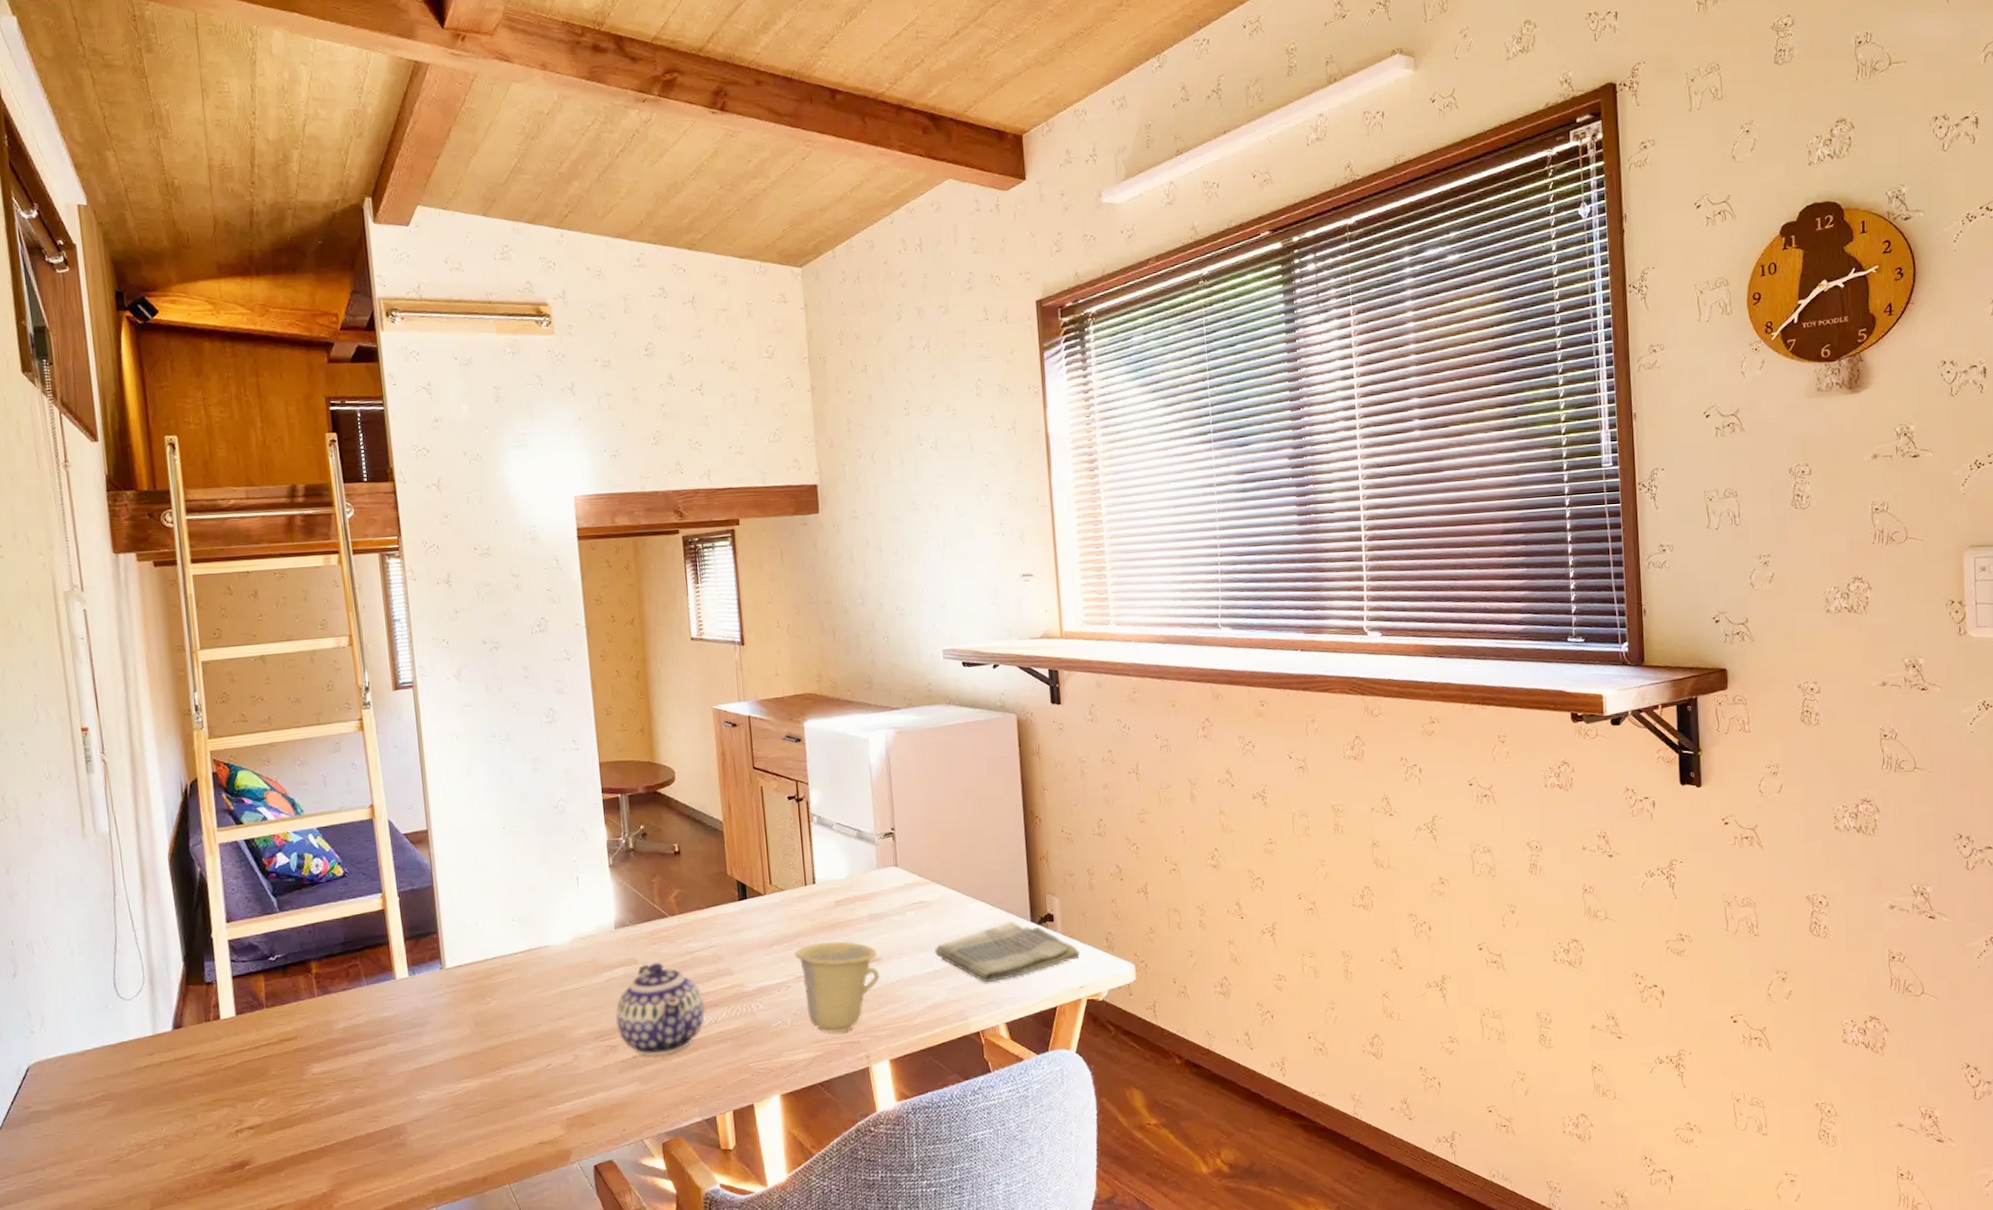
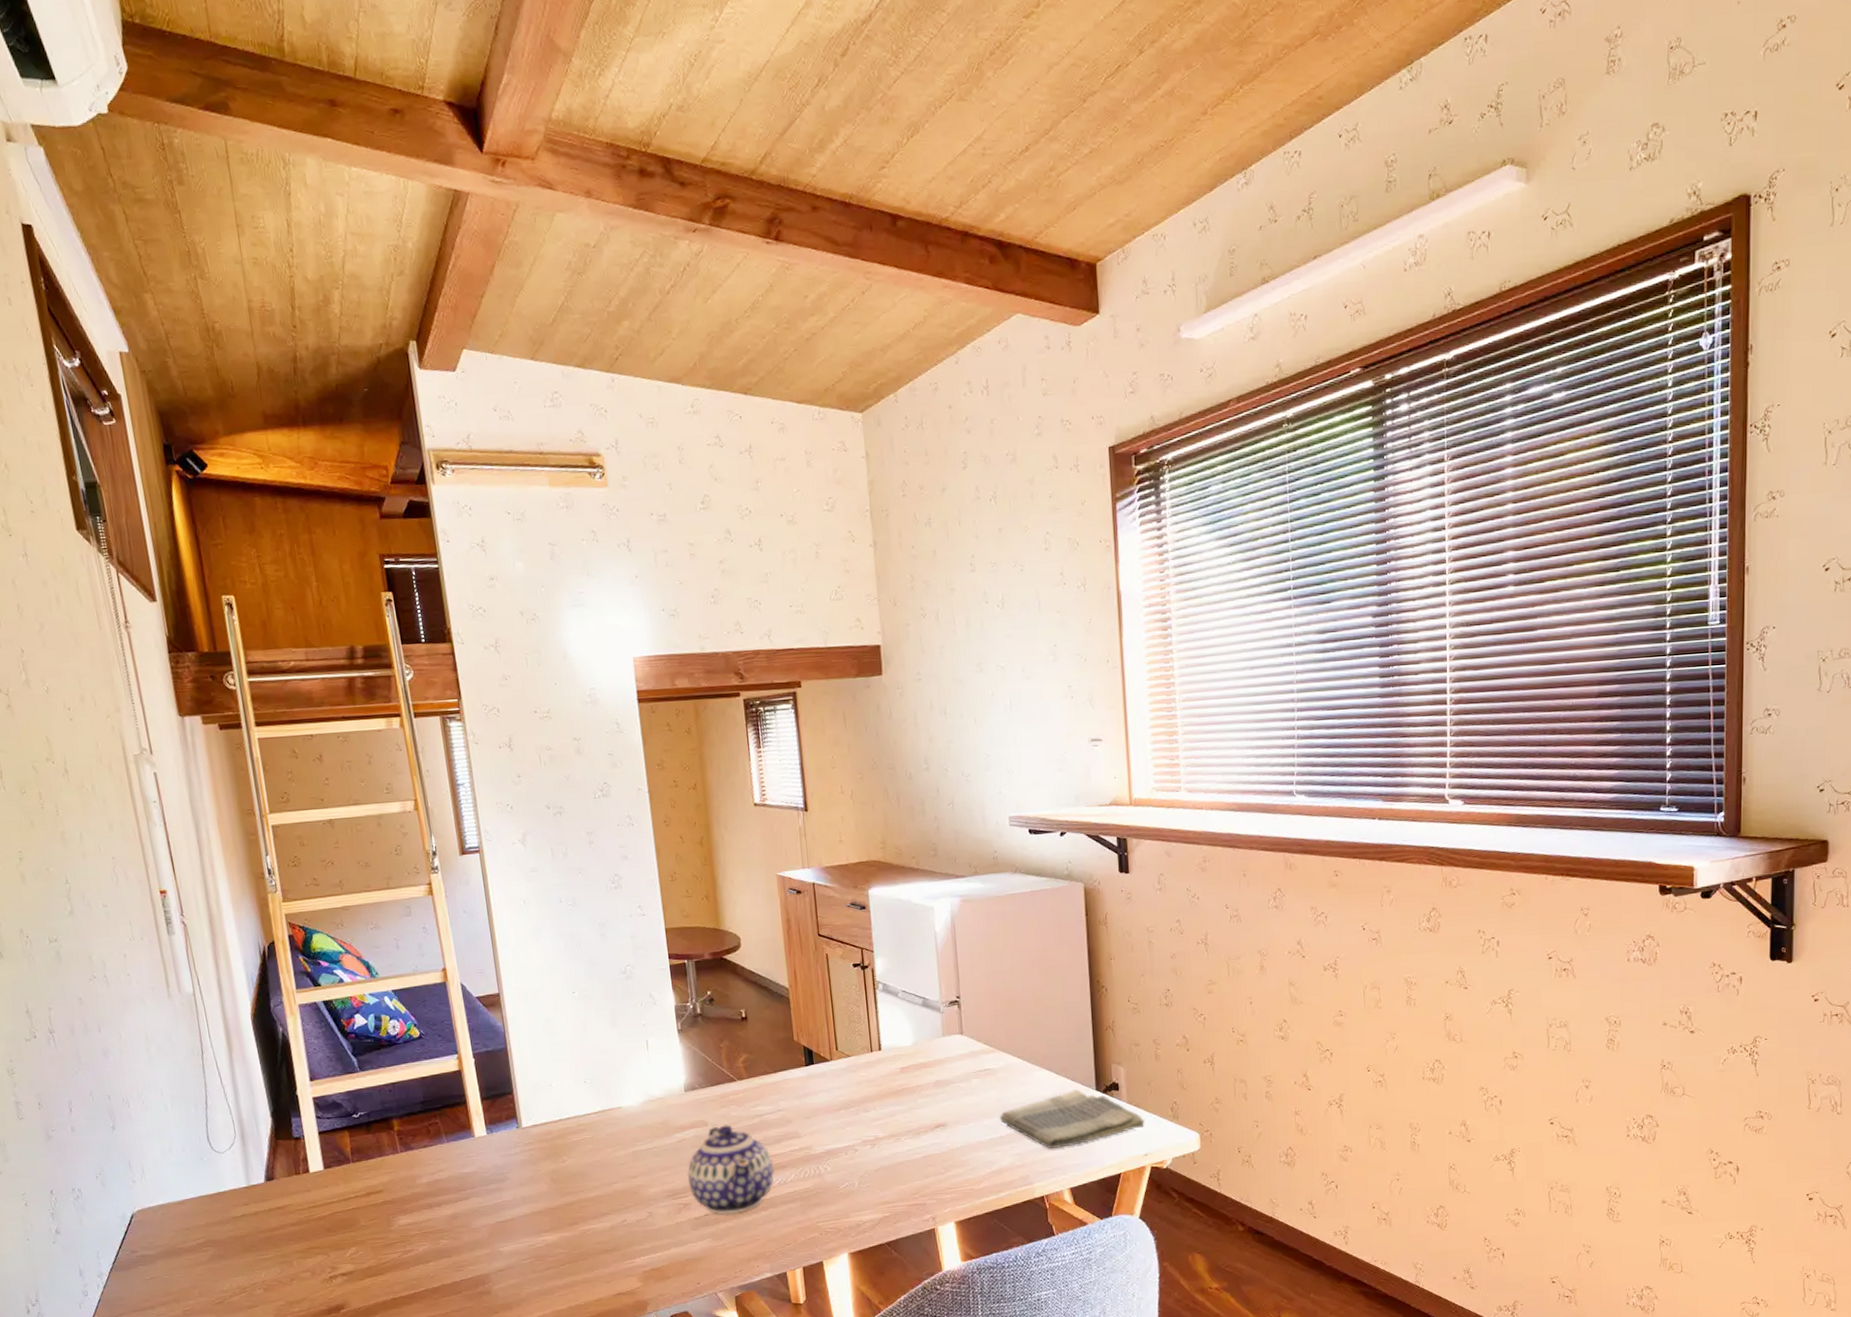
cup: present [794,941,880,1034] -> none [861,1106,946,1196]

